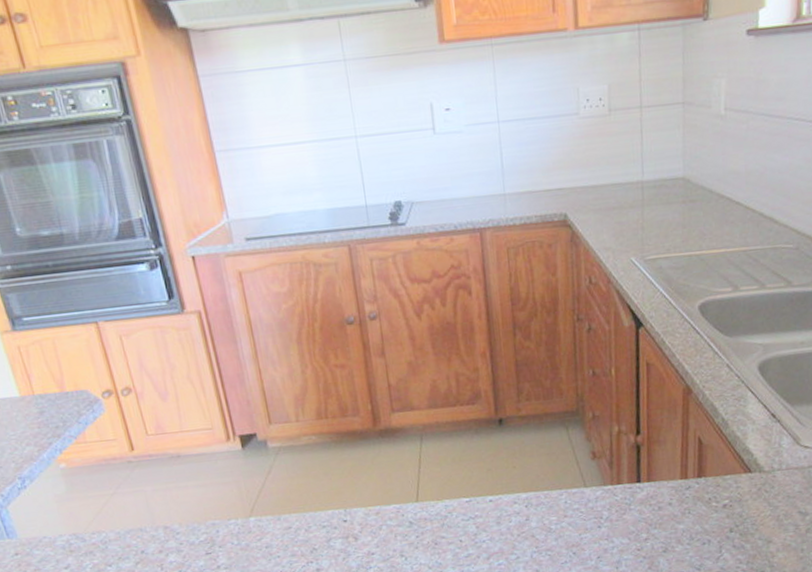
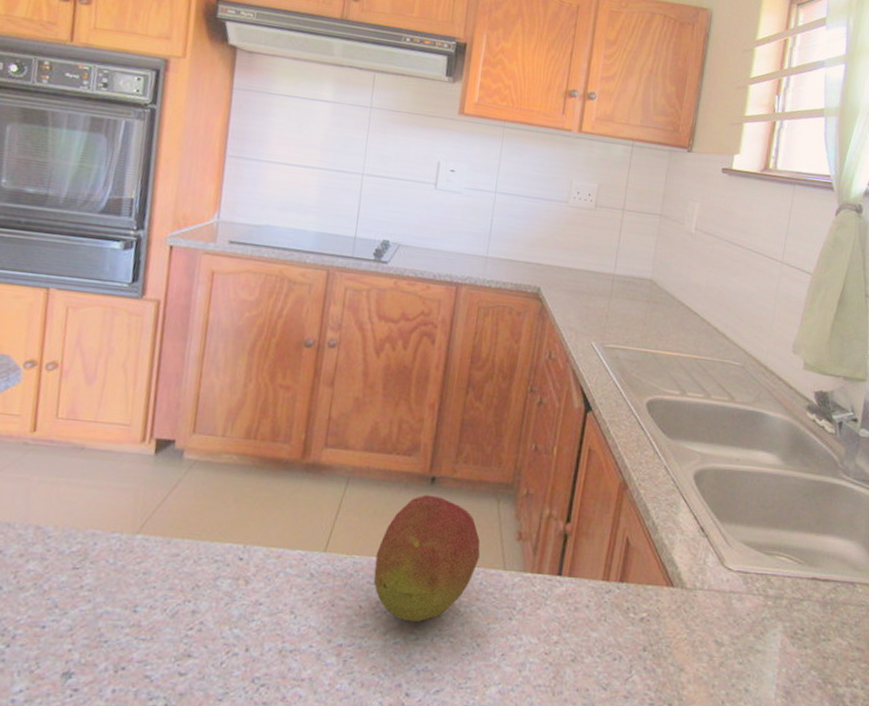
fruit: none [463,435,560,546] -> present [373,494,481,623]

